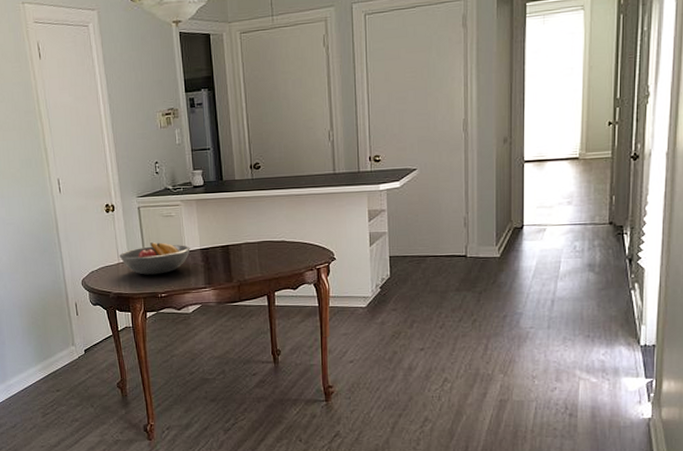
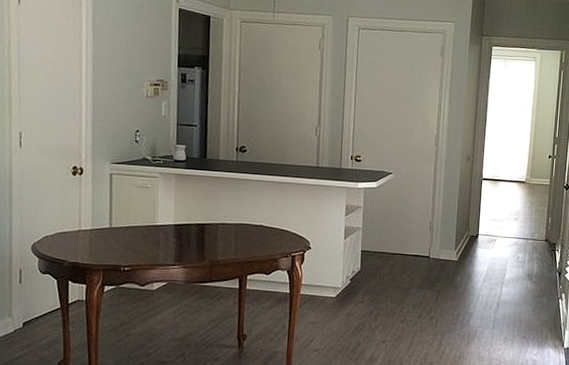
fruit bowl: present [119,242,190,275] -> none [80,212,163,247]

